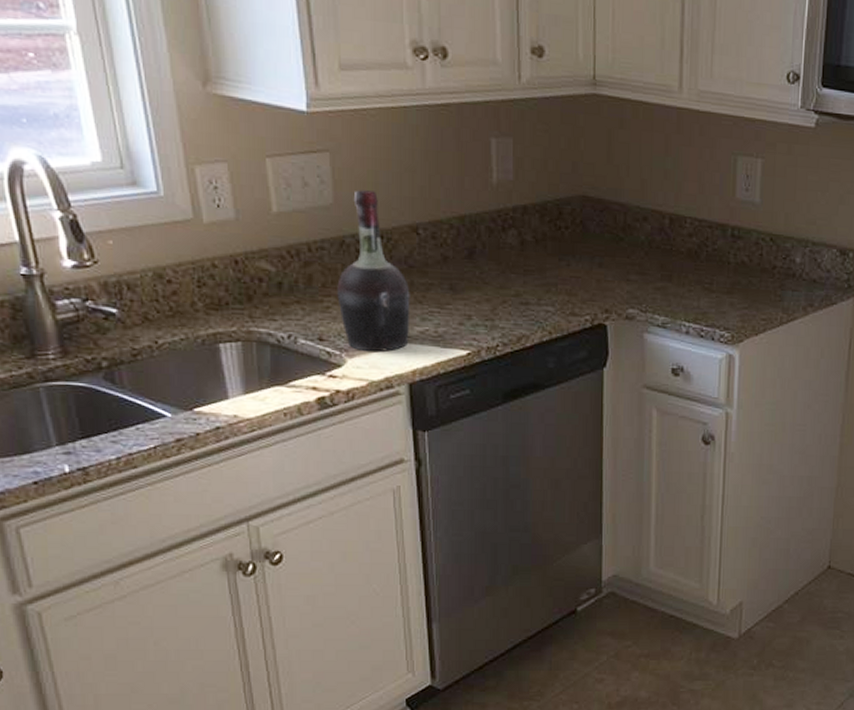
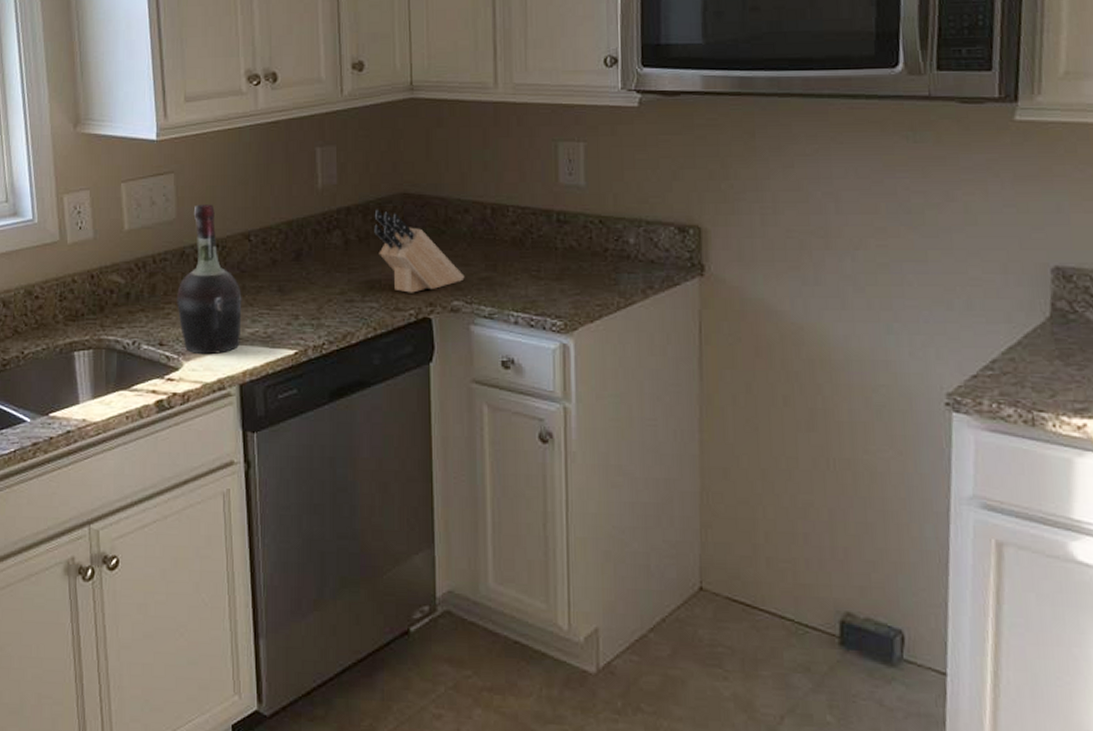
knife block: none [551,210,641,299] -> present [374,209,465,293]

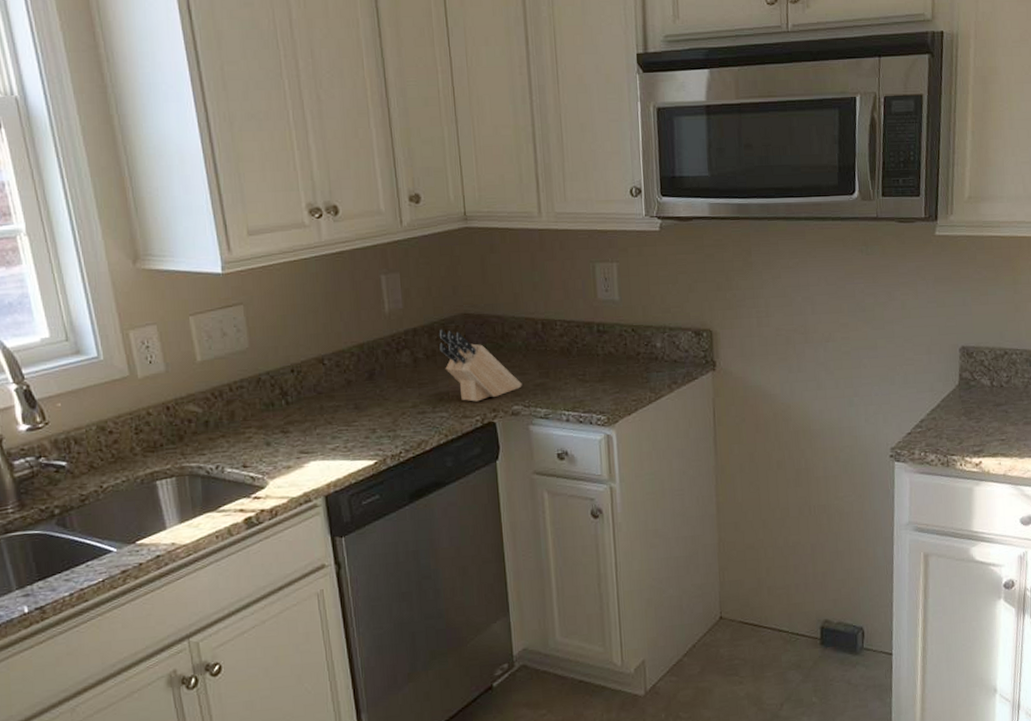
cognac bottle: present [177,204,242,355] -> none [256,332,322,472]

